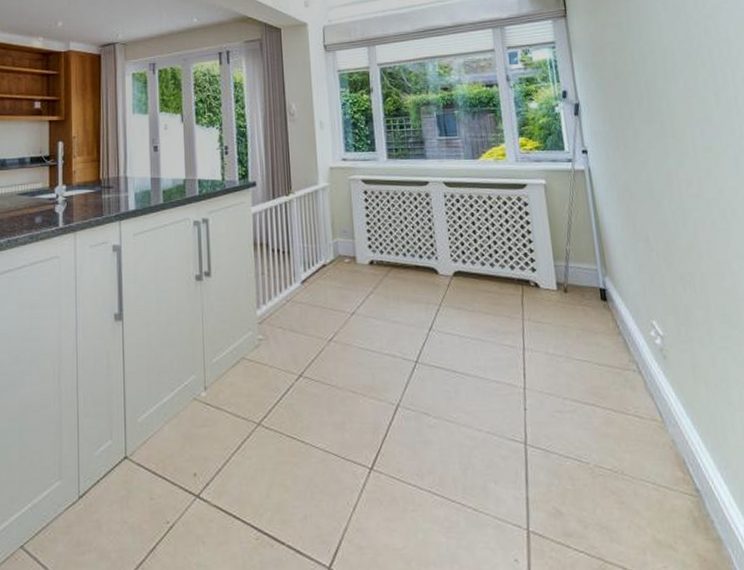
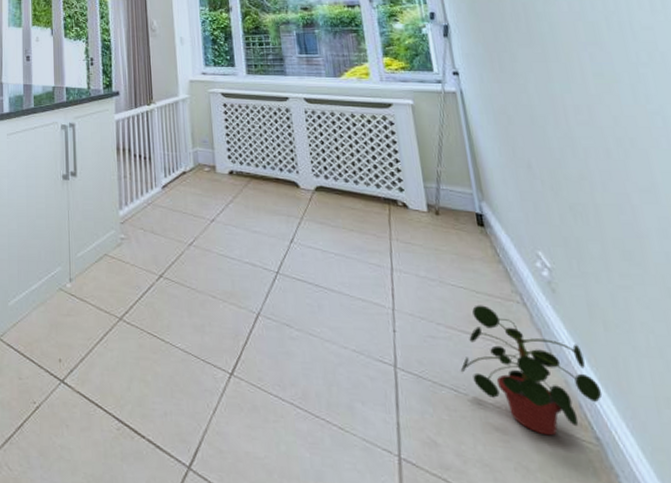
potted plant: none [583,376,703,493] -> present [460,305,602,436]

